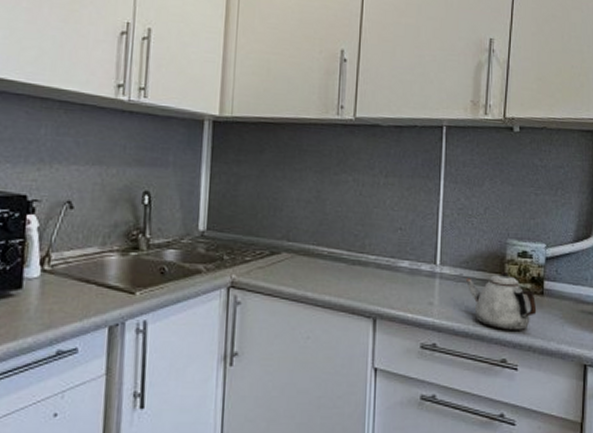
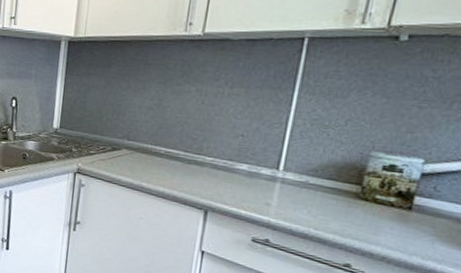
teapot: present [466,271,537,331] -> none [312,182,400,241]

